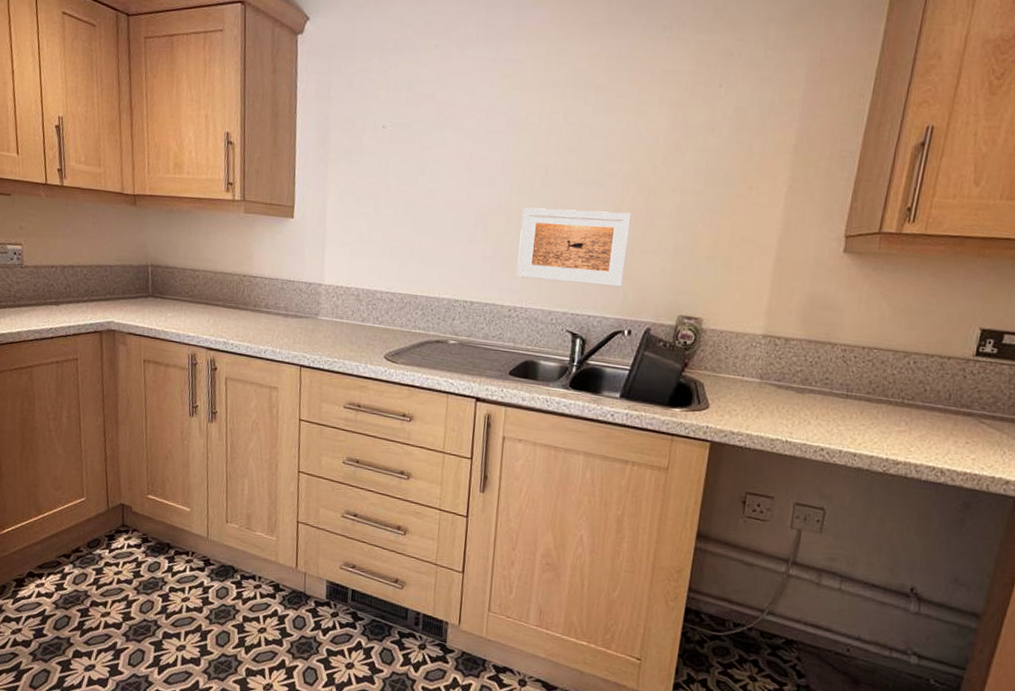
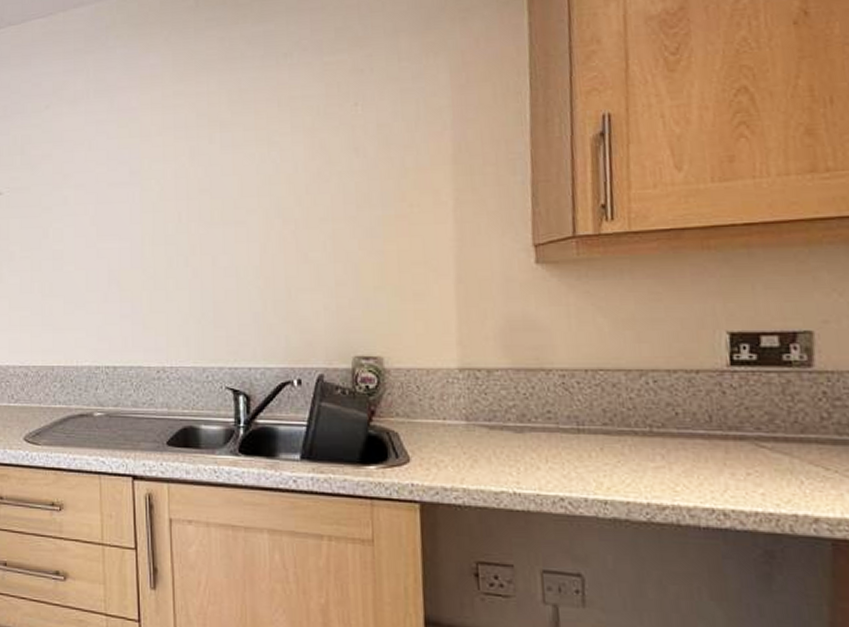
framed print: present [516,207,632,287] -> none [159,249,284,335]

